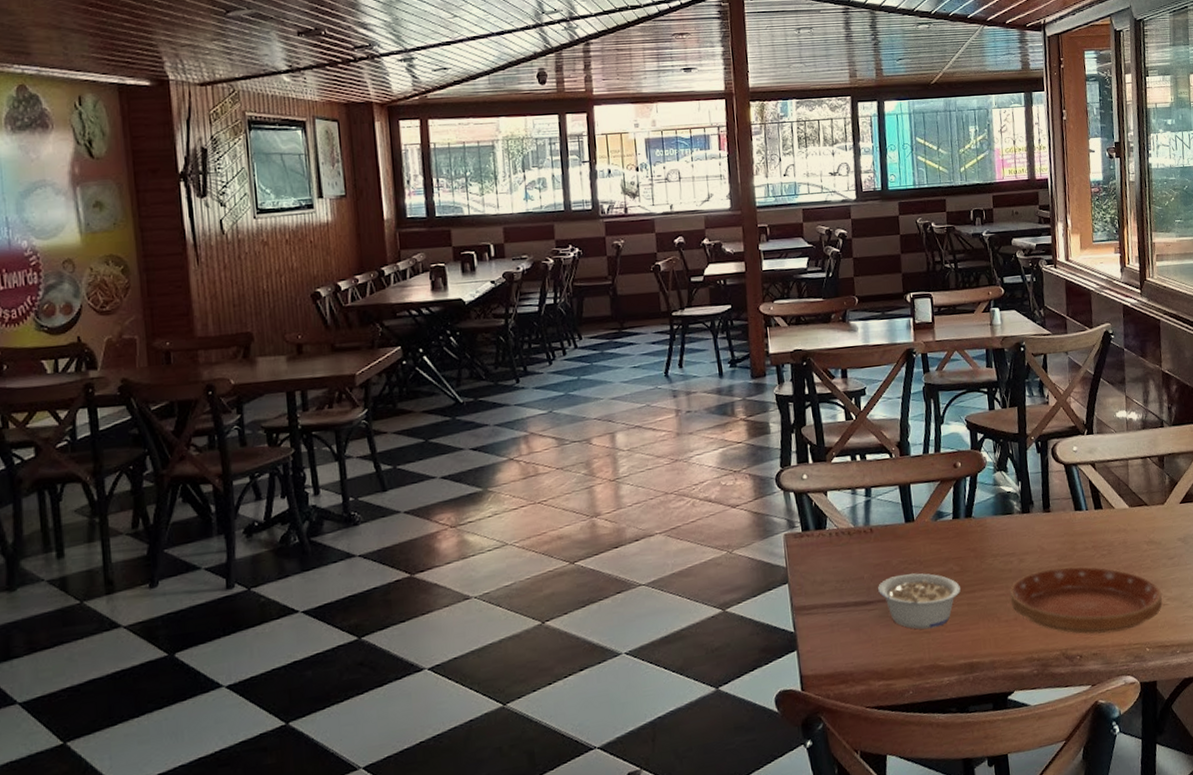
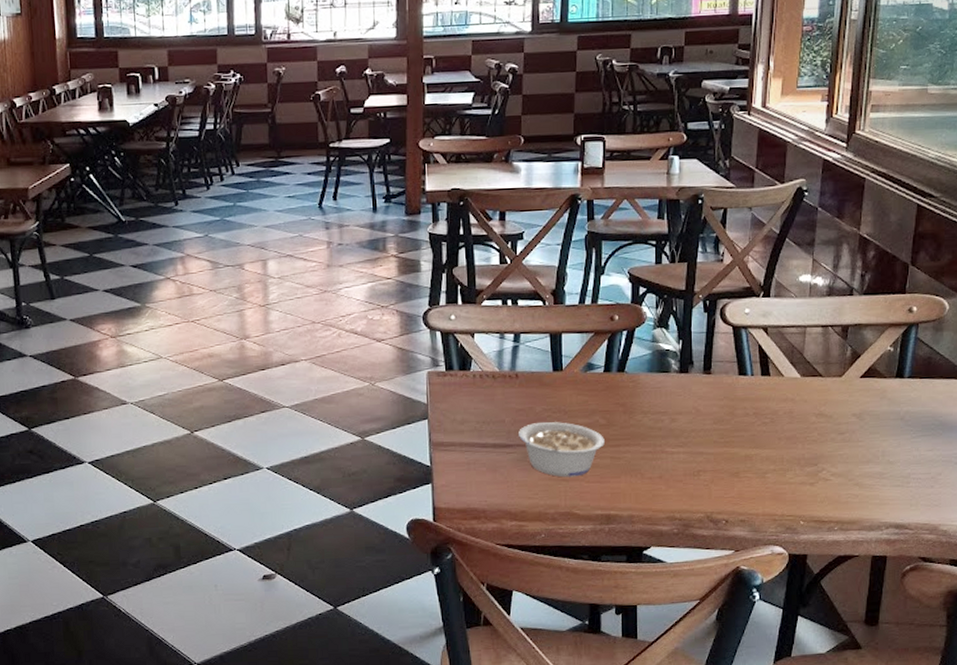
saucer: present [1009,566,1163,635] -> none [657,431,826,502]

